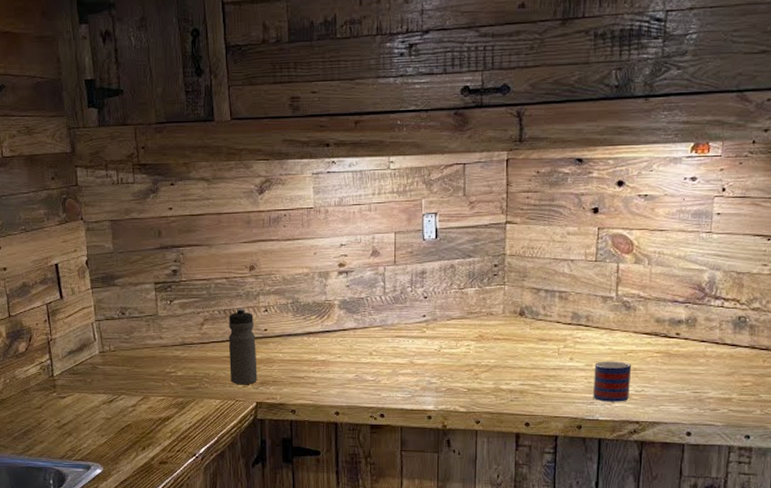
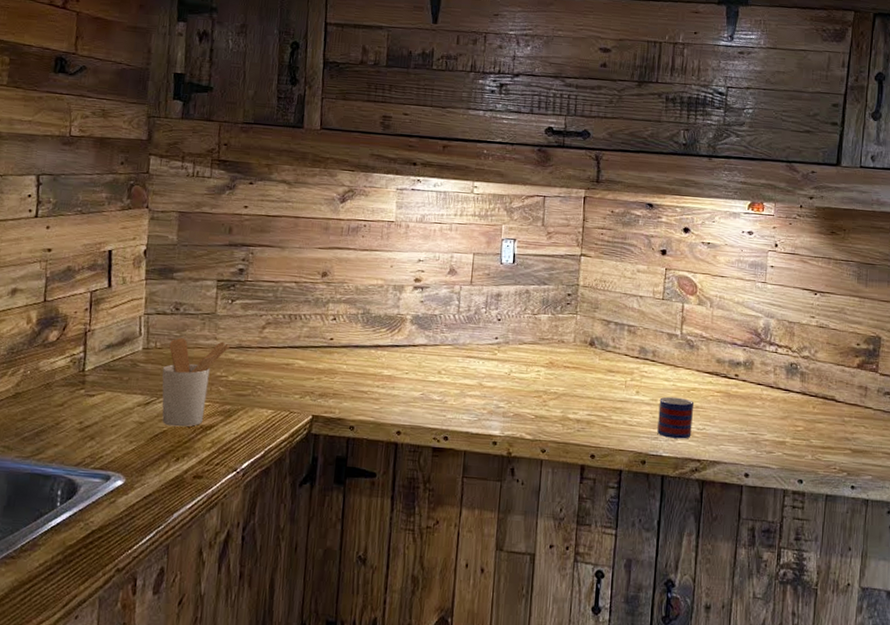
utensil holder: none [119,340,174,420] -> present [162,338,230,427]
water bottle: present [228,308,257,384] -> none [287,314,321,395]

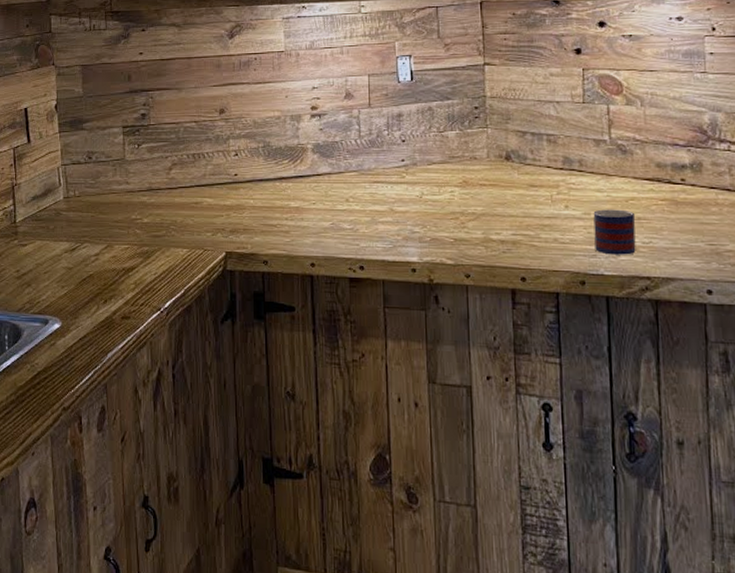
utensil holder: present [162,338,230,427] -> none [83,185,141,270]

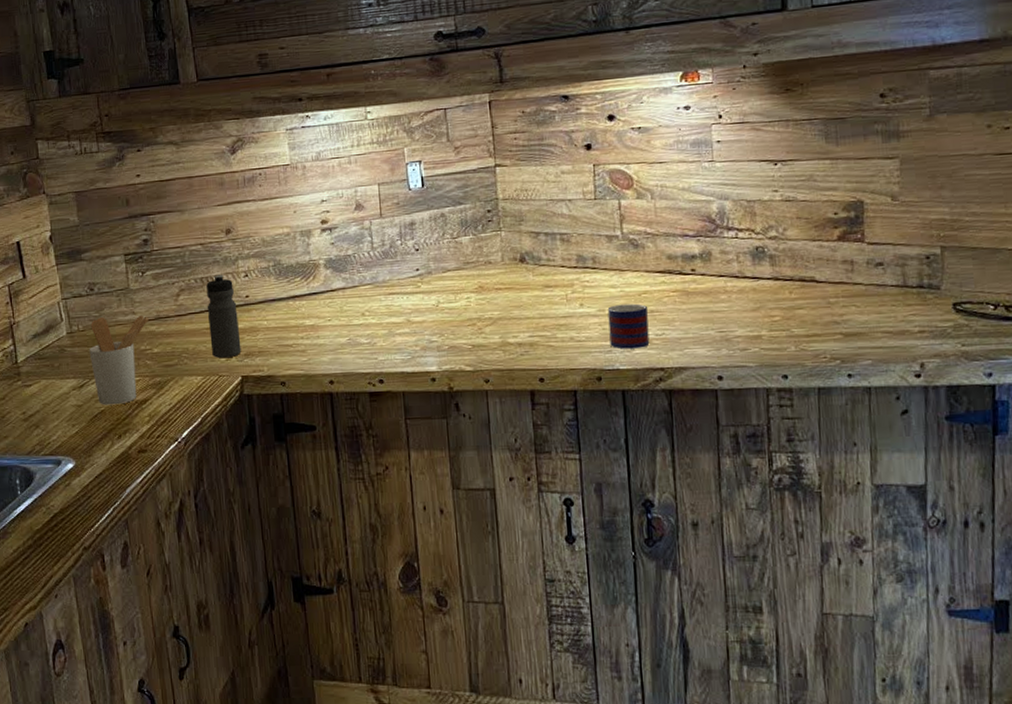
utensil holder: none [83,185,141,270] -> present [89,315,149,405]
water bottle: none [197,152,227,232] -> present [206,274,242,358]

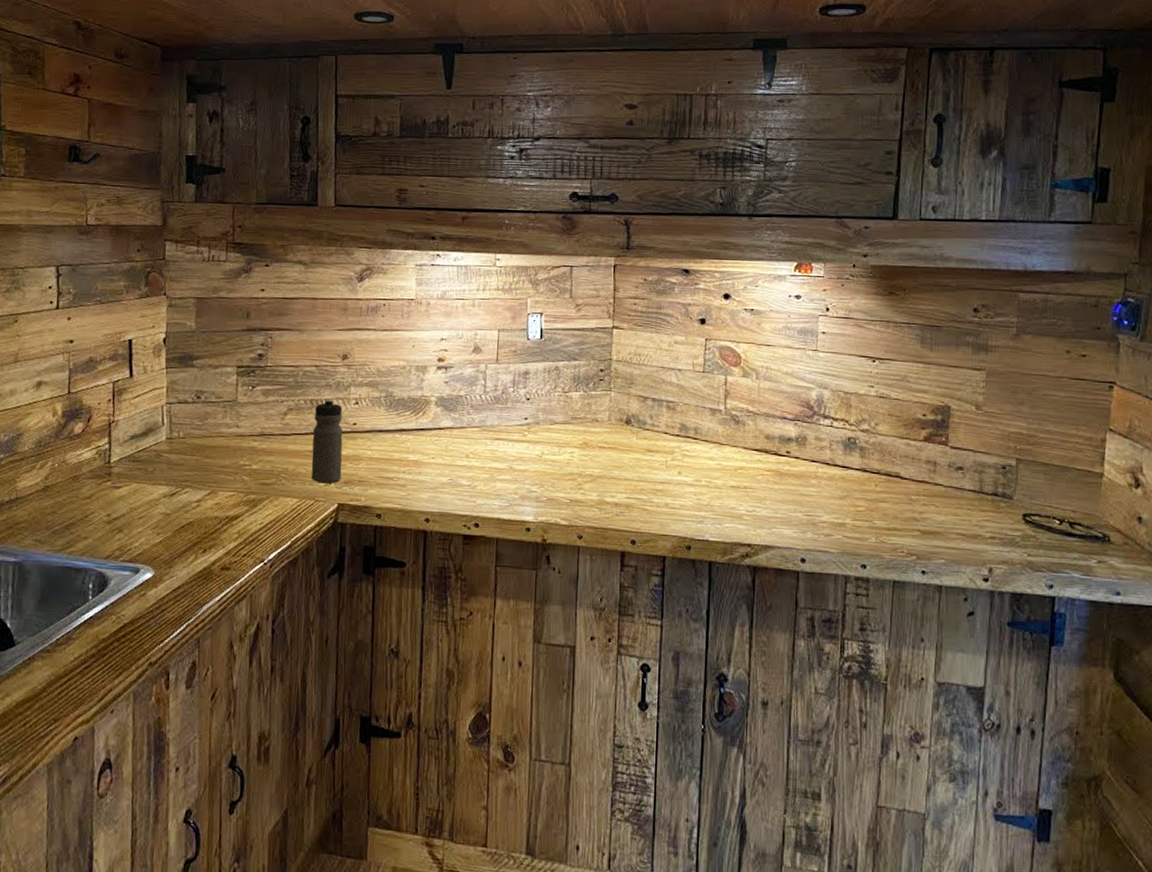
utensil holder: present [89,315,149,405] -> none [186,427,252,518]
mug: present [607,303,650,349] -> none [703,476,742,522]

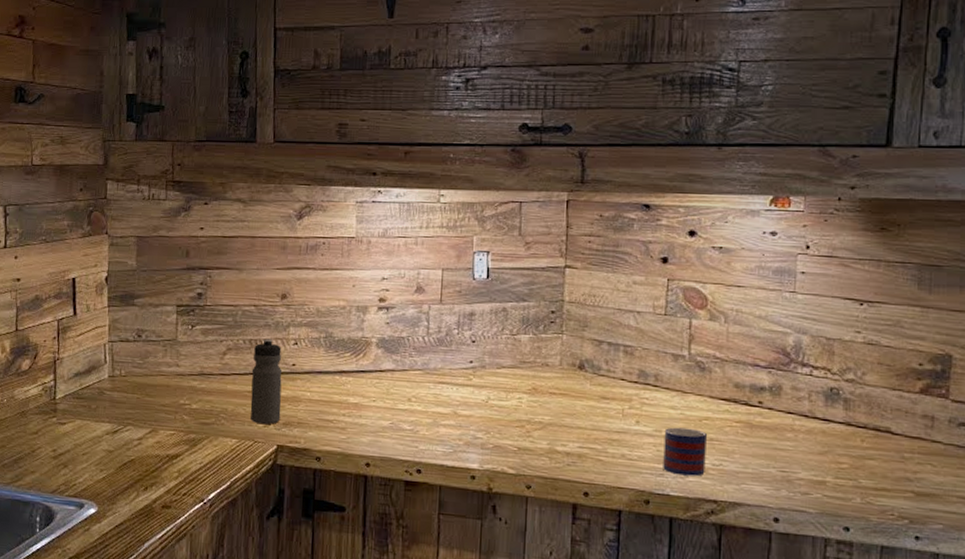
mug: none [703,476,742,522] -> present [663,427,708,477]

